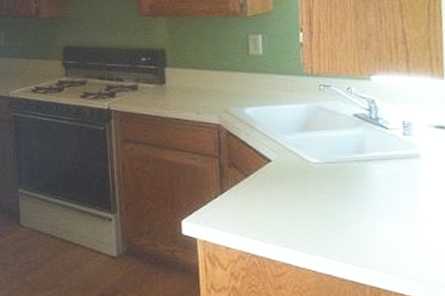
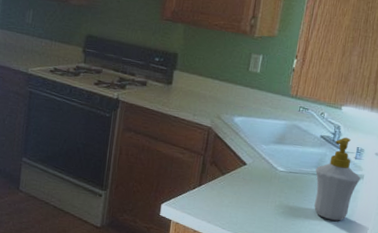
soap bottle: none [356,112,417,214] -> present [314,137,361,221]

